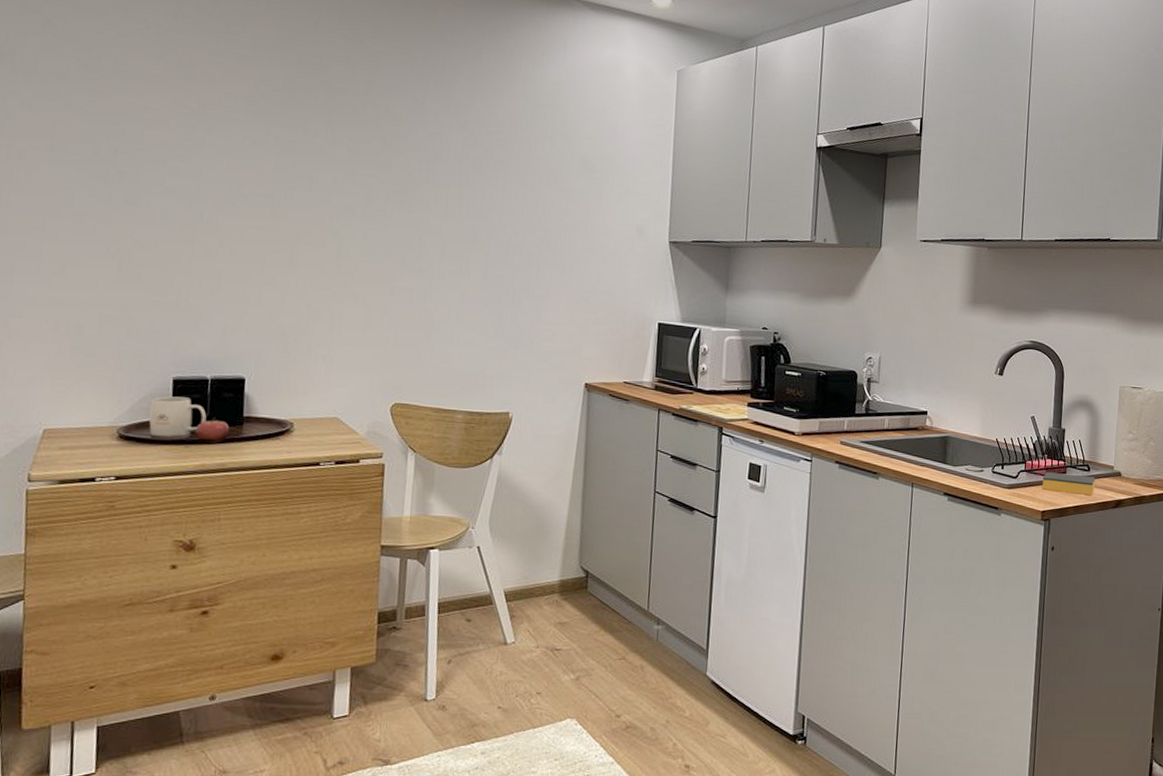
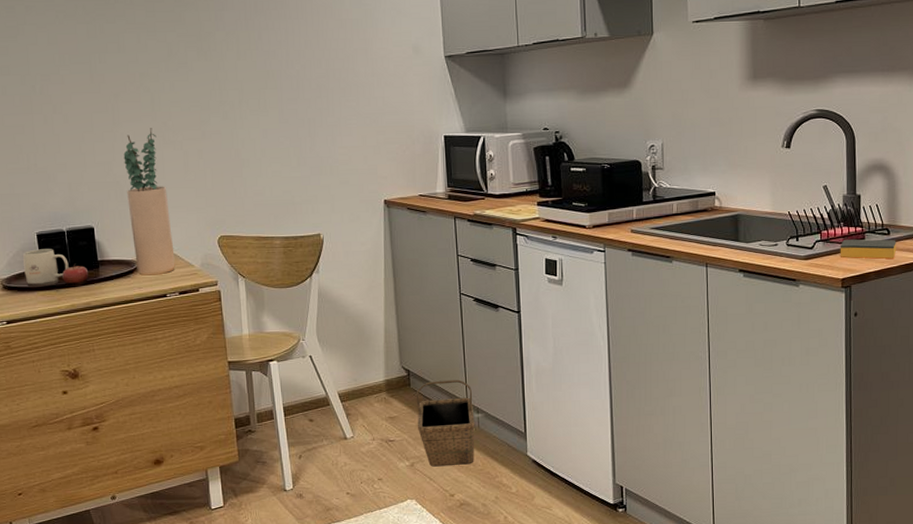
vase: none [289,276,341,440] -> present [123,128,175,276]
basket: none [589,585,654,683] -> present [416,379,475,467]

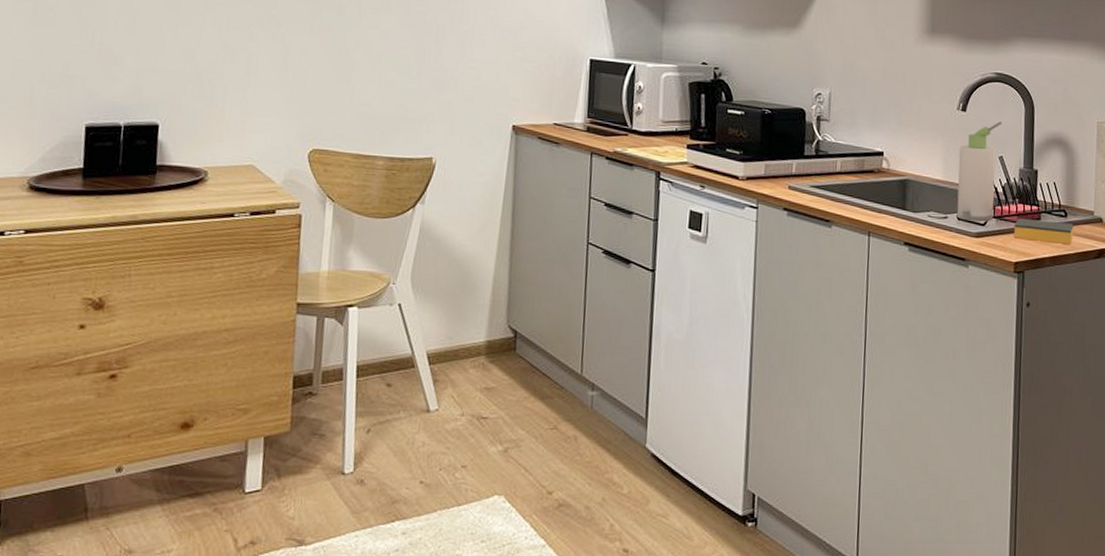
mug: present [22,249,69,287] -> none [60,144,119,191]
fruit: present [62,263,89,287] -> none [107,166,142,195]
vase: present [123,128,175,276] -> none [203,15,257,189]
basket: present [416,379,475,467] -> none [518,346,588,455]
bottle: none [785,154,825,246] -> present [956,121,1003,222]

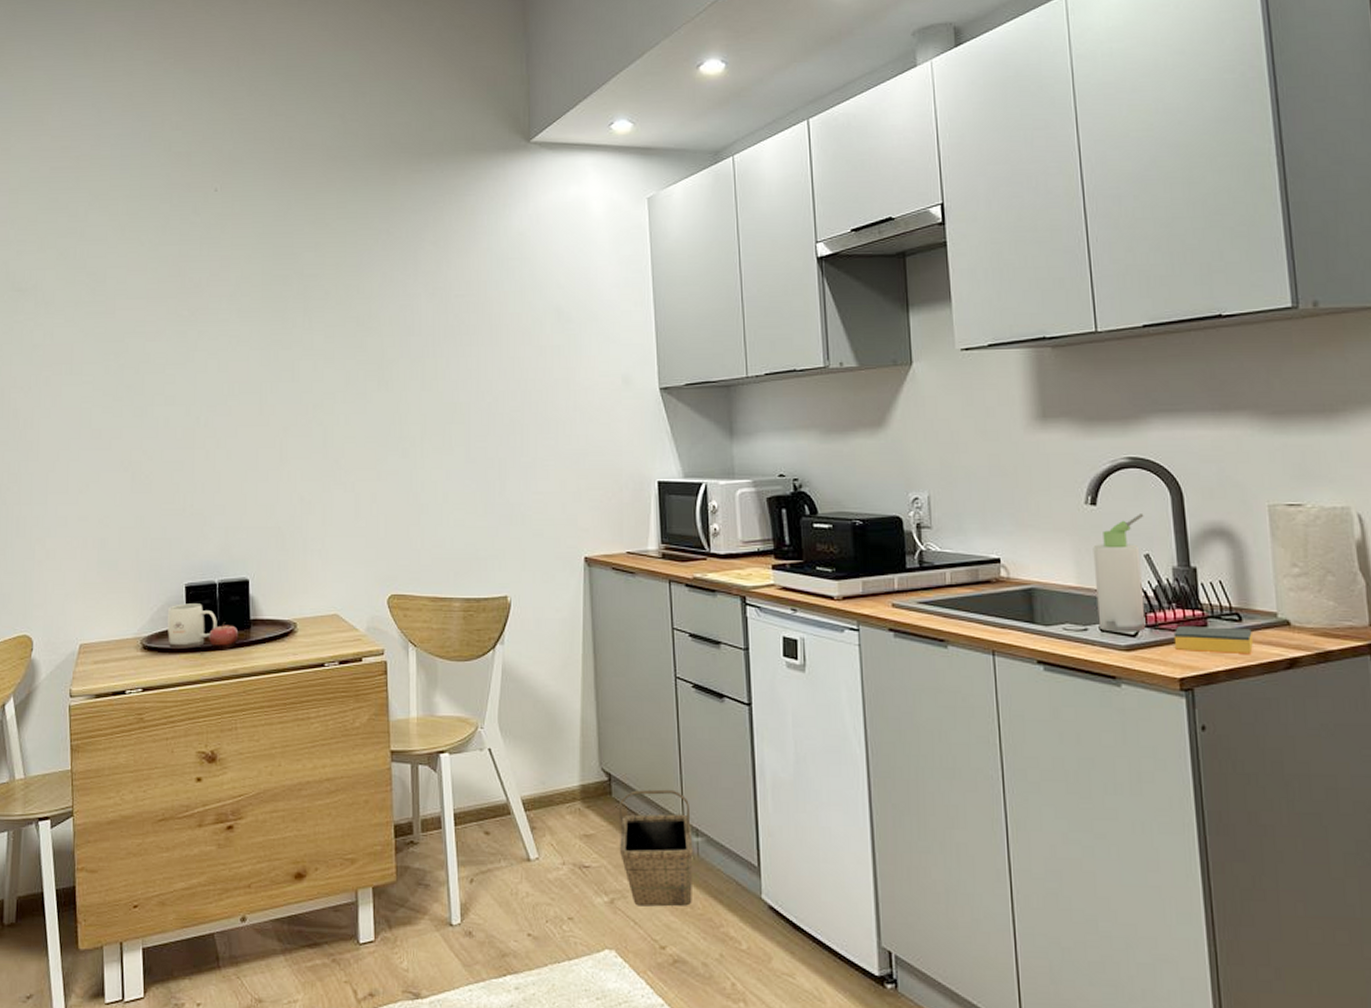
mug: none [60,144,119,191] -> present [167,603,217,649]
fruit: none [107,166,142,195] -> present [209,622,239,650]
basket: none [518,346,588,455] -> present [618,789,693,907]

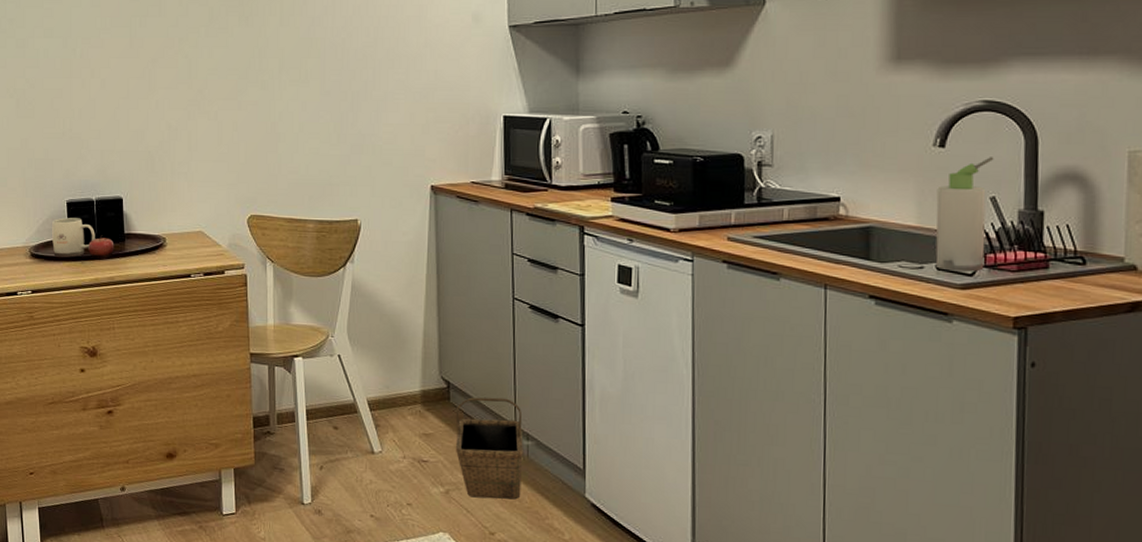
sponge: present [1173,625,1253,653] -> none [1012,266,1095,296]

